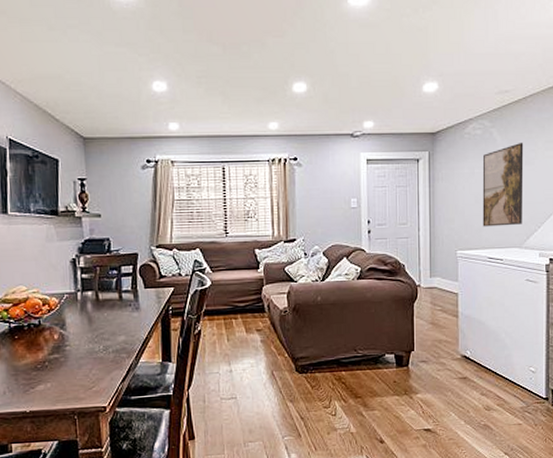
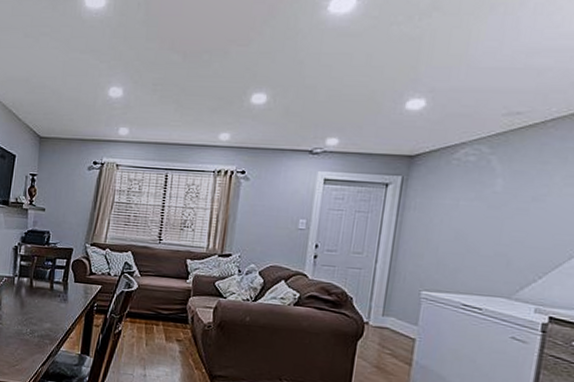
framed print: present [482,142,524,227] -> none [460,174,534,271]

